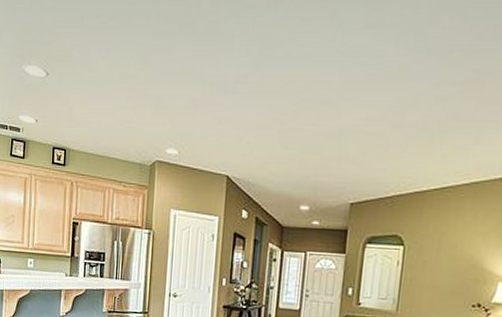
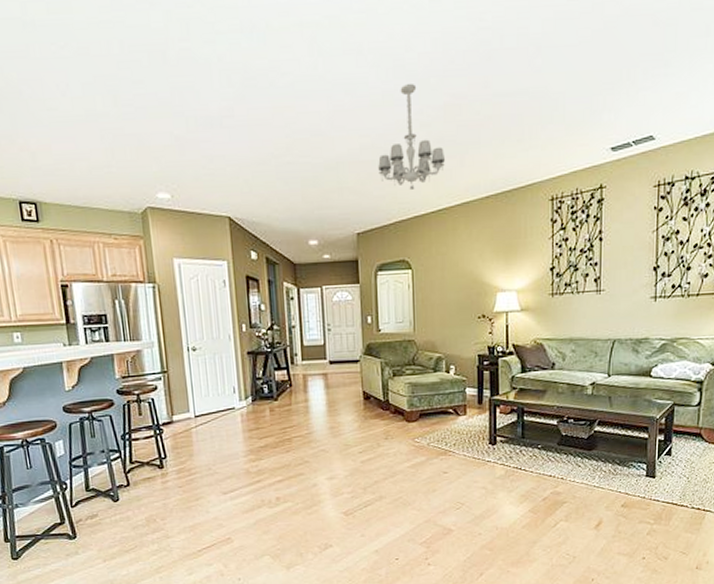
chandelier: none [382,58,458,164] -> present [378,84,445,189]

